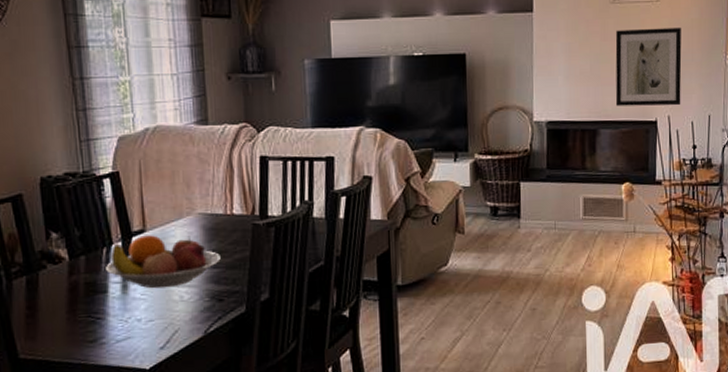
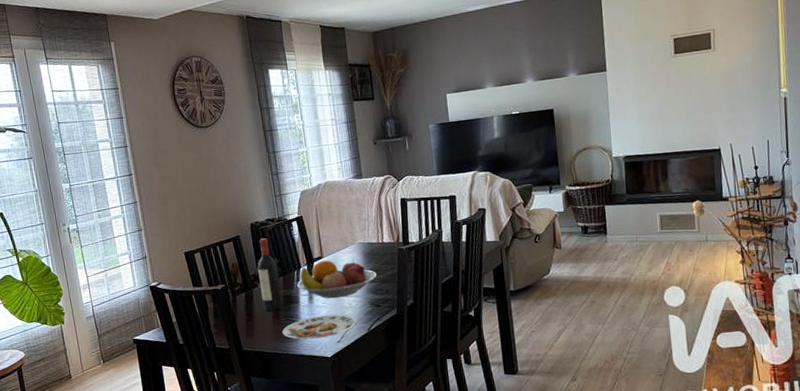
wine bottle: none [47,200,82,304] -> present [257,238,282,312]
plate: none [79,310,189,345] -> present [282,314,357,340]
wall art: present [615,27,682,106] -> none [678,70,741,140]

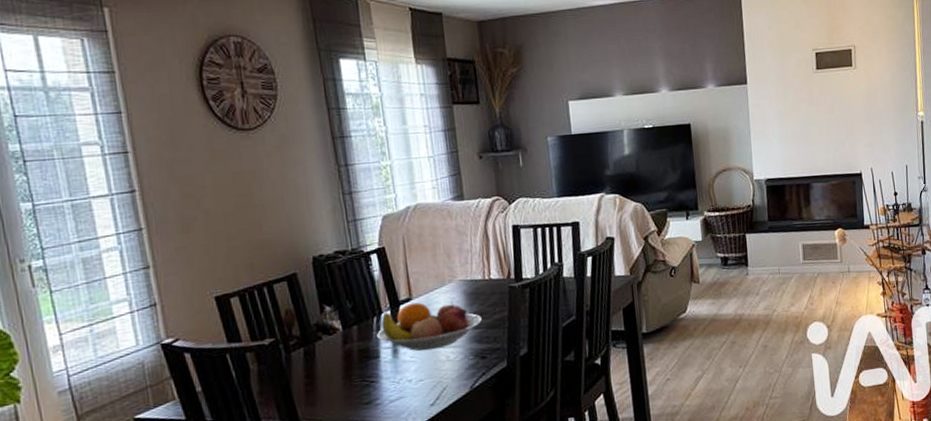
wine bottle: present [257,238,282,312] -> none [322,276,356,371]
plate: present [282,314,357,340] -> none [355,370,456,405]

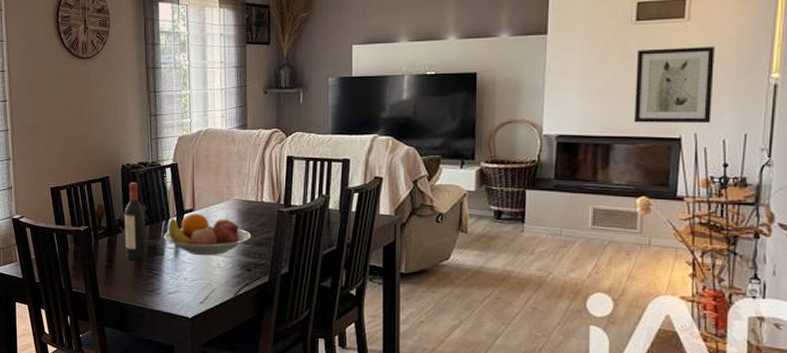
wine bottle: none [322,276,356,371] -> present [124,182,146,261]
wall art: none [821,90,882,162] -> present [633,45,715,124]

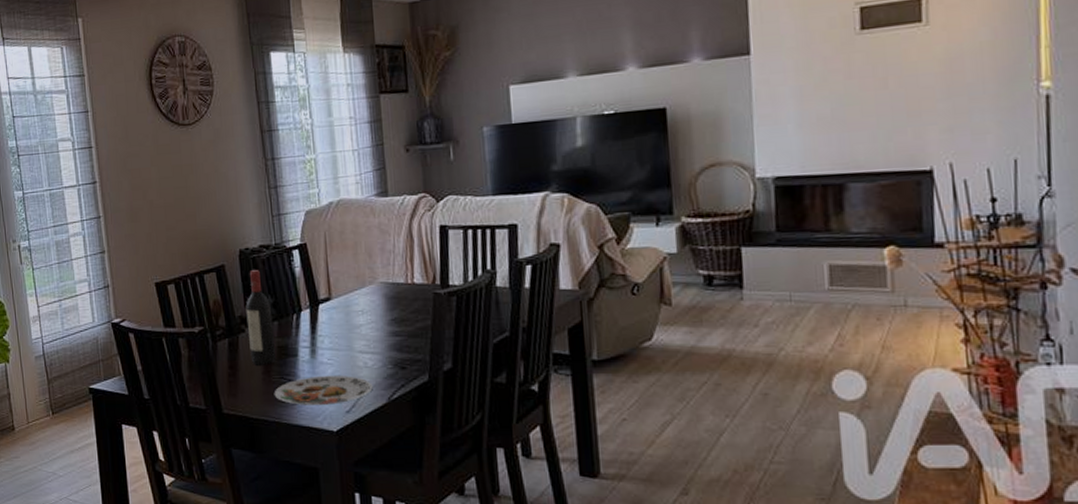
plate: none [142,272,223,296] -> present [274,376,373,405]
fruit bowl: present [164,213,251,256] -> none [296,303,403,354]
wall art: present [633,45,715,124] -> none [866,53,969,155]

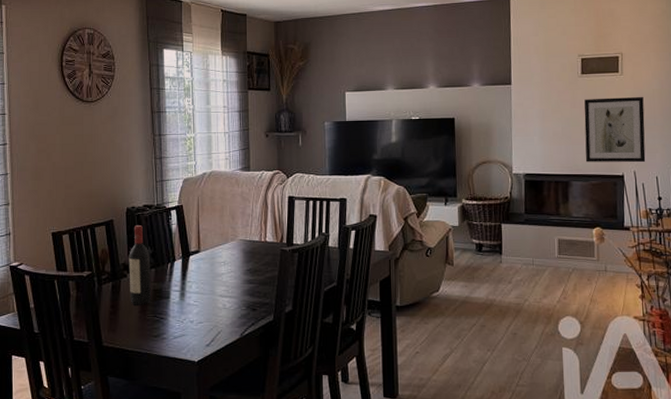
plate: present [274,376,373,405] -> none [147,315,229,339]
wall art: none [866,53,969,155] -> present [584,96,646,163]

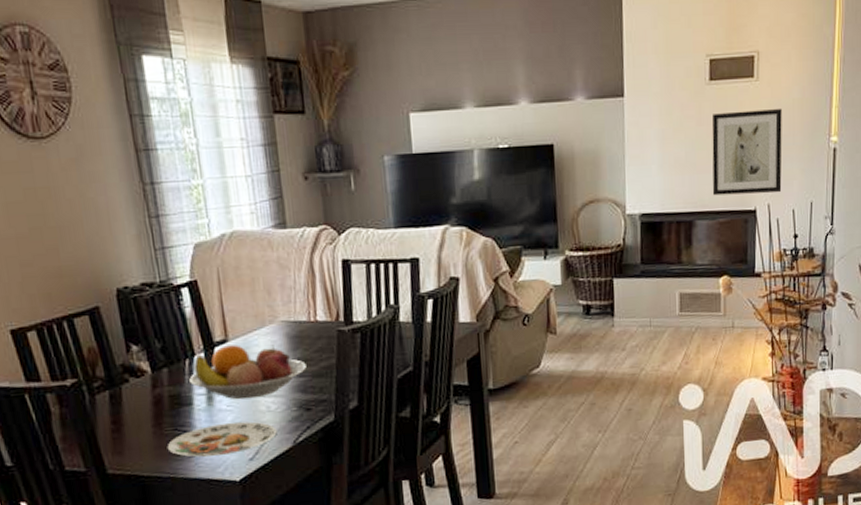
wine bottle: present [129,225,151,305] -> none [128,311,167,418]
plate: none [147,315,229,339] -> present [167,421,277,457]
fruit bowl: none [169,255,255,297] -> present [189,345,307,400]

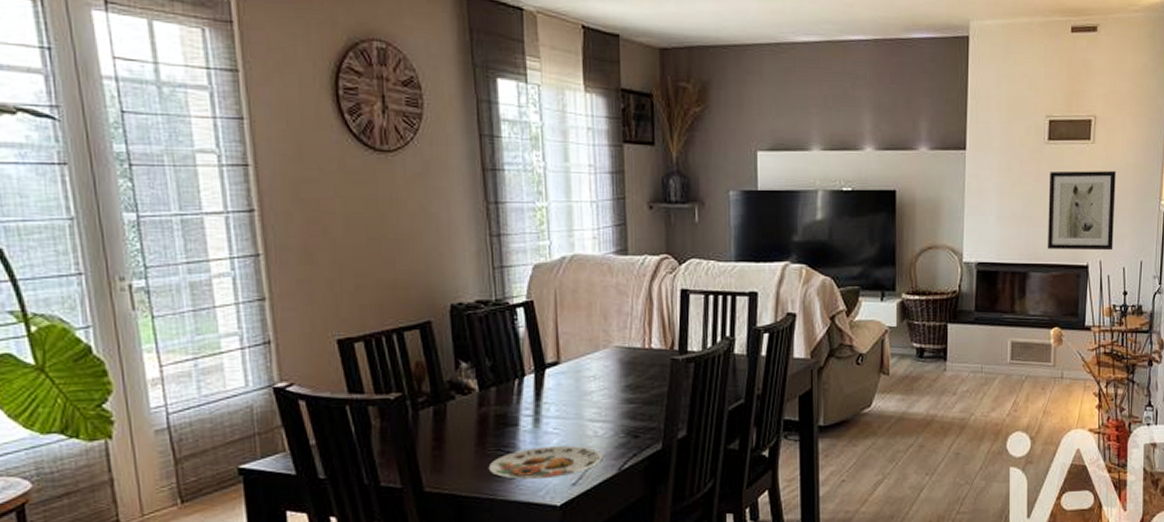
fruit bowl: present [189,345,307,400] -> none [517,367,637,423]

